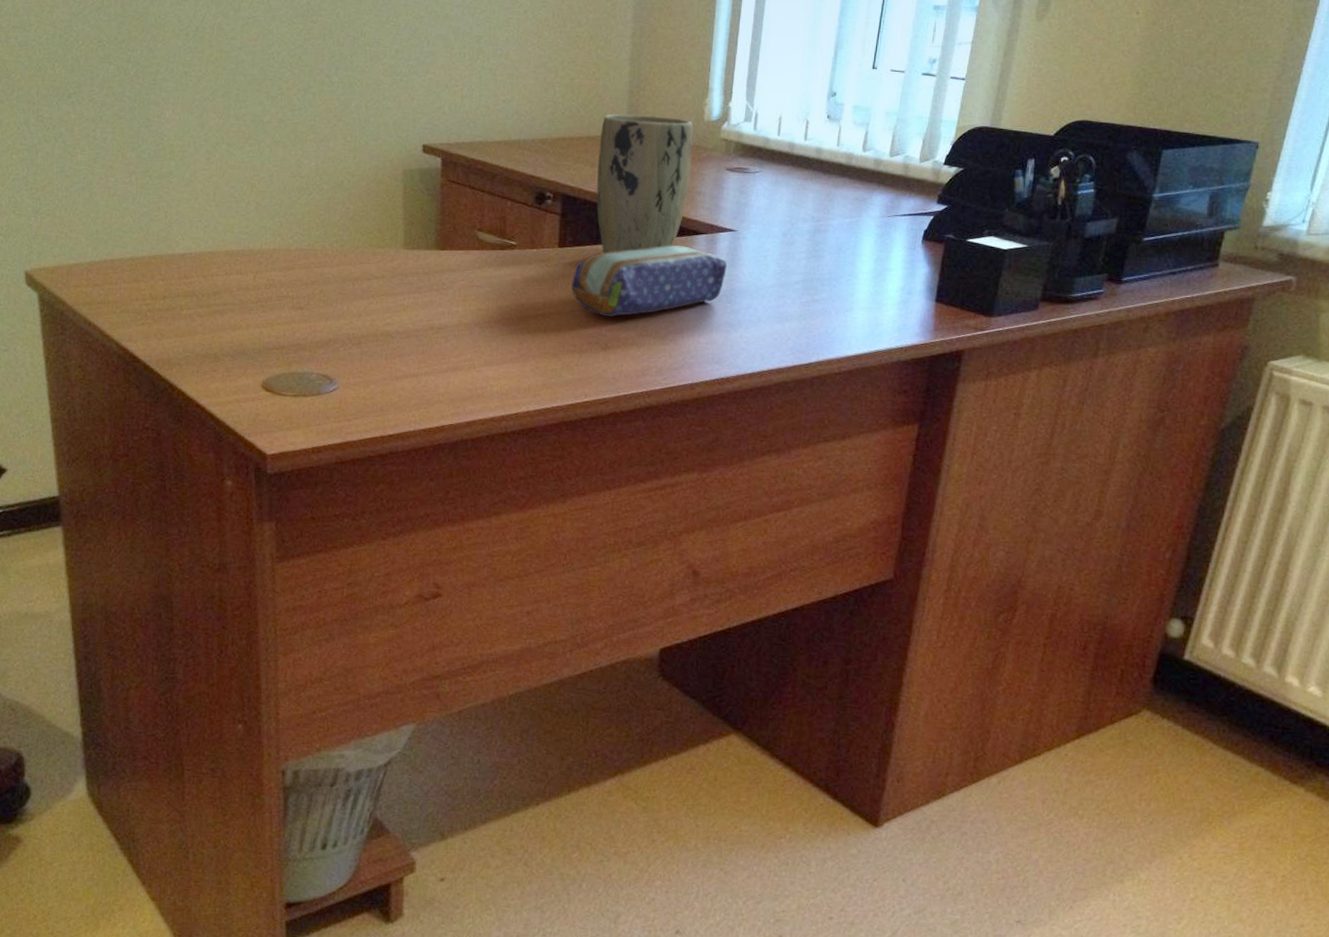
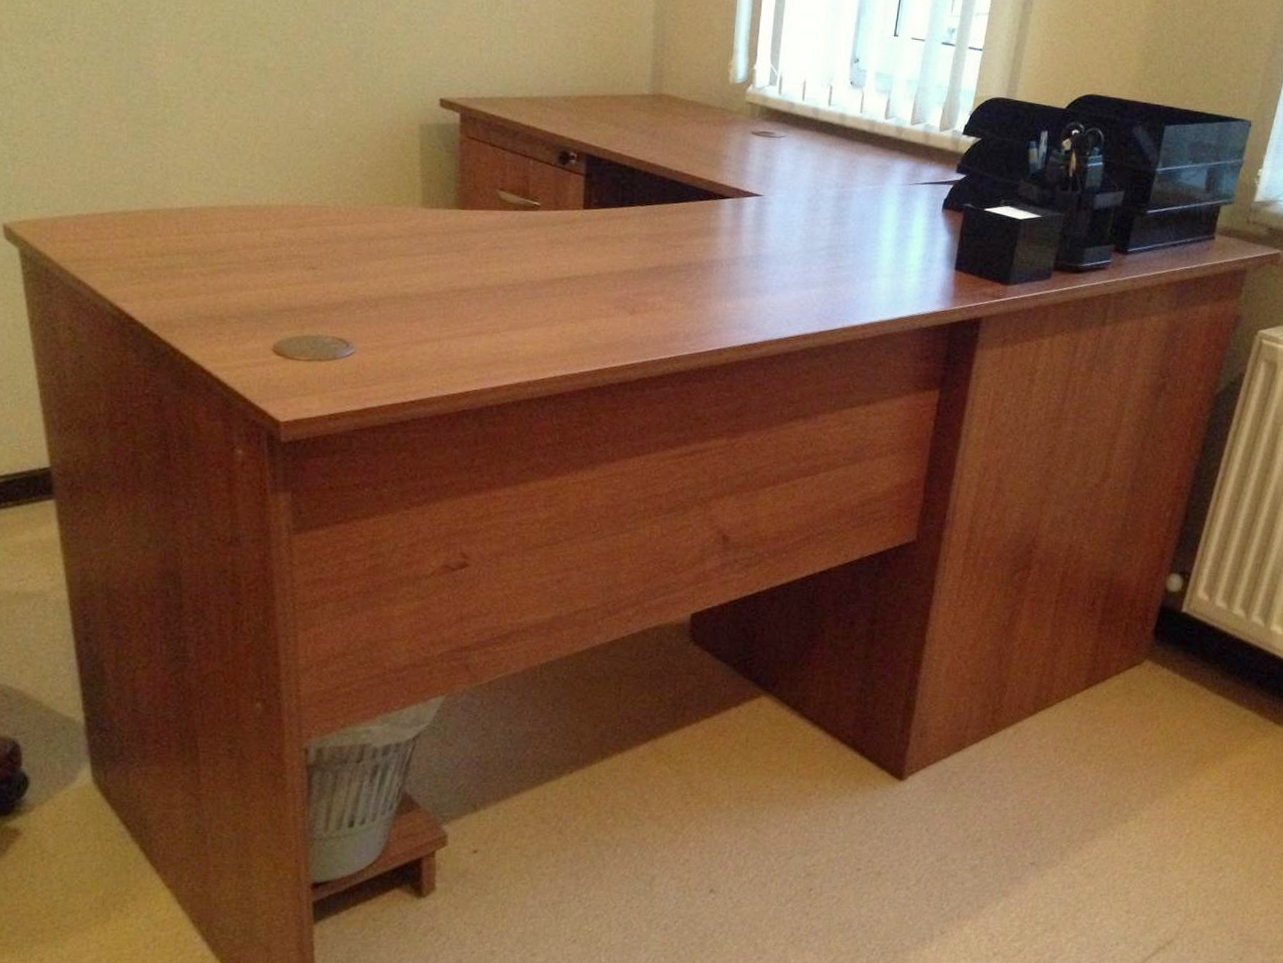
pencil case: present [572,245,727,317] -> none [598,209,753,281]
plant pot: present [596,114,694,254] -> none [621,72,719,217]

